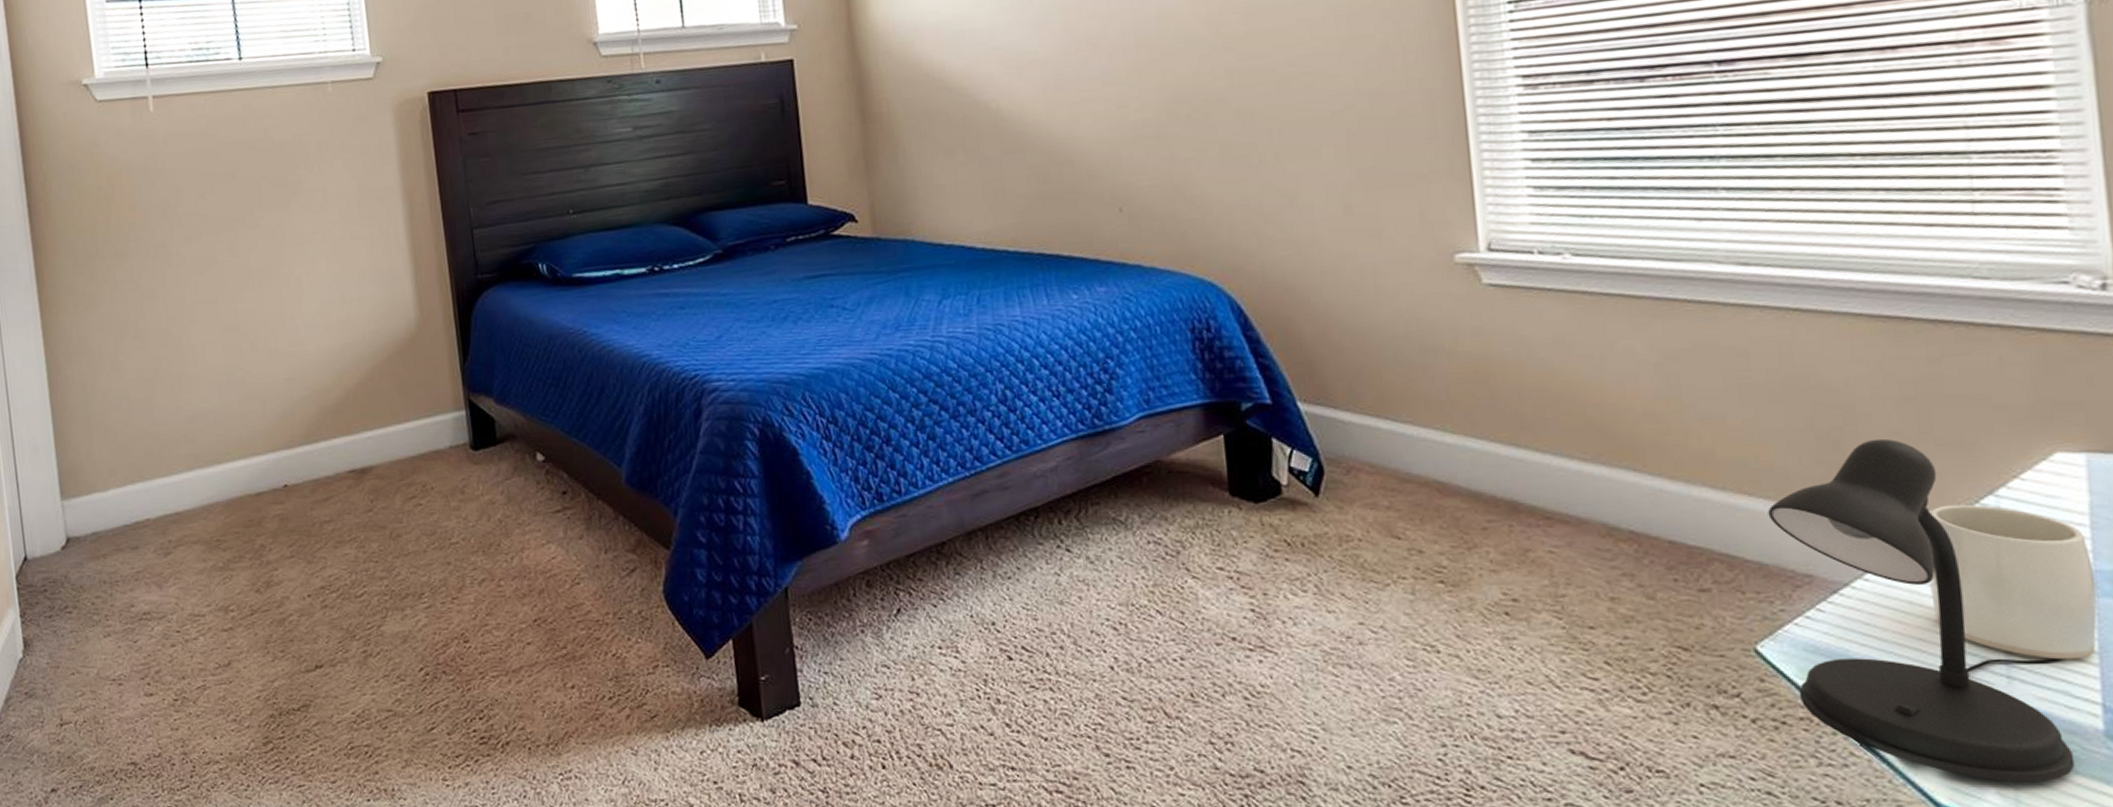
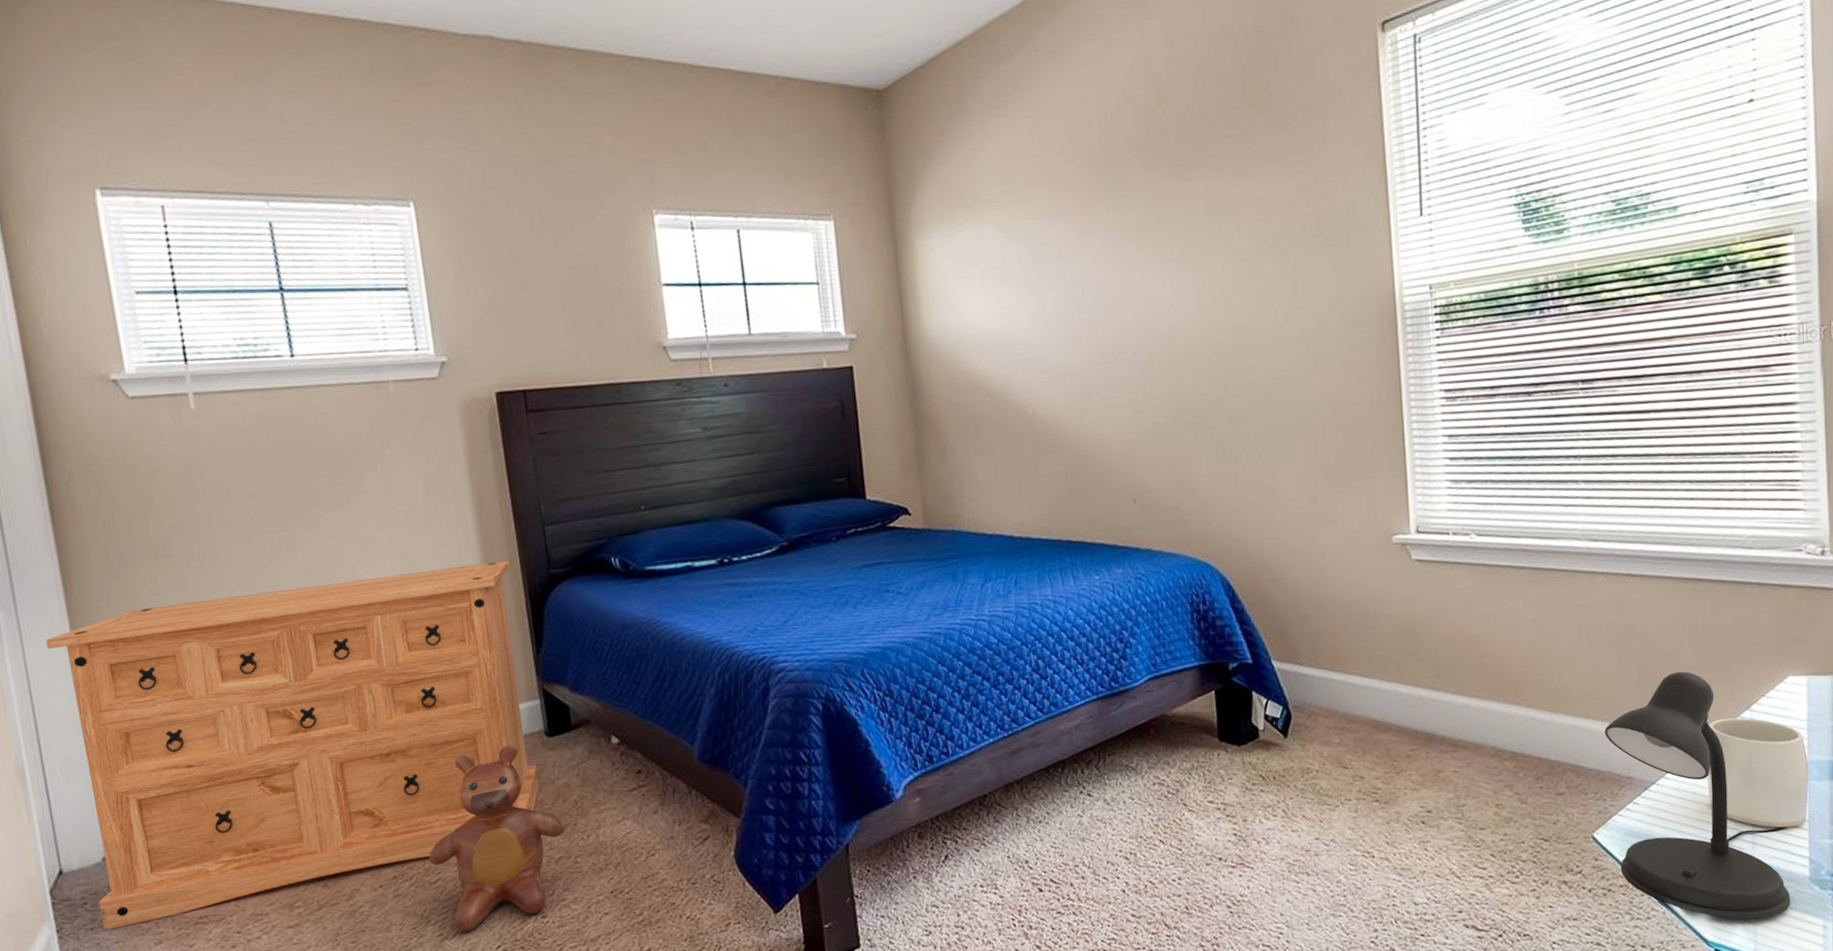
dresser: none [20,265,464,619] -> present [45,561,539,930]
teddy bear: none [355,456,489,651] -> present [429,745,566,932]

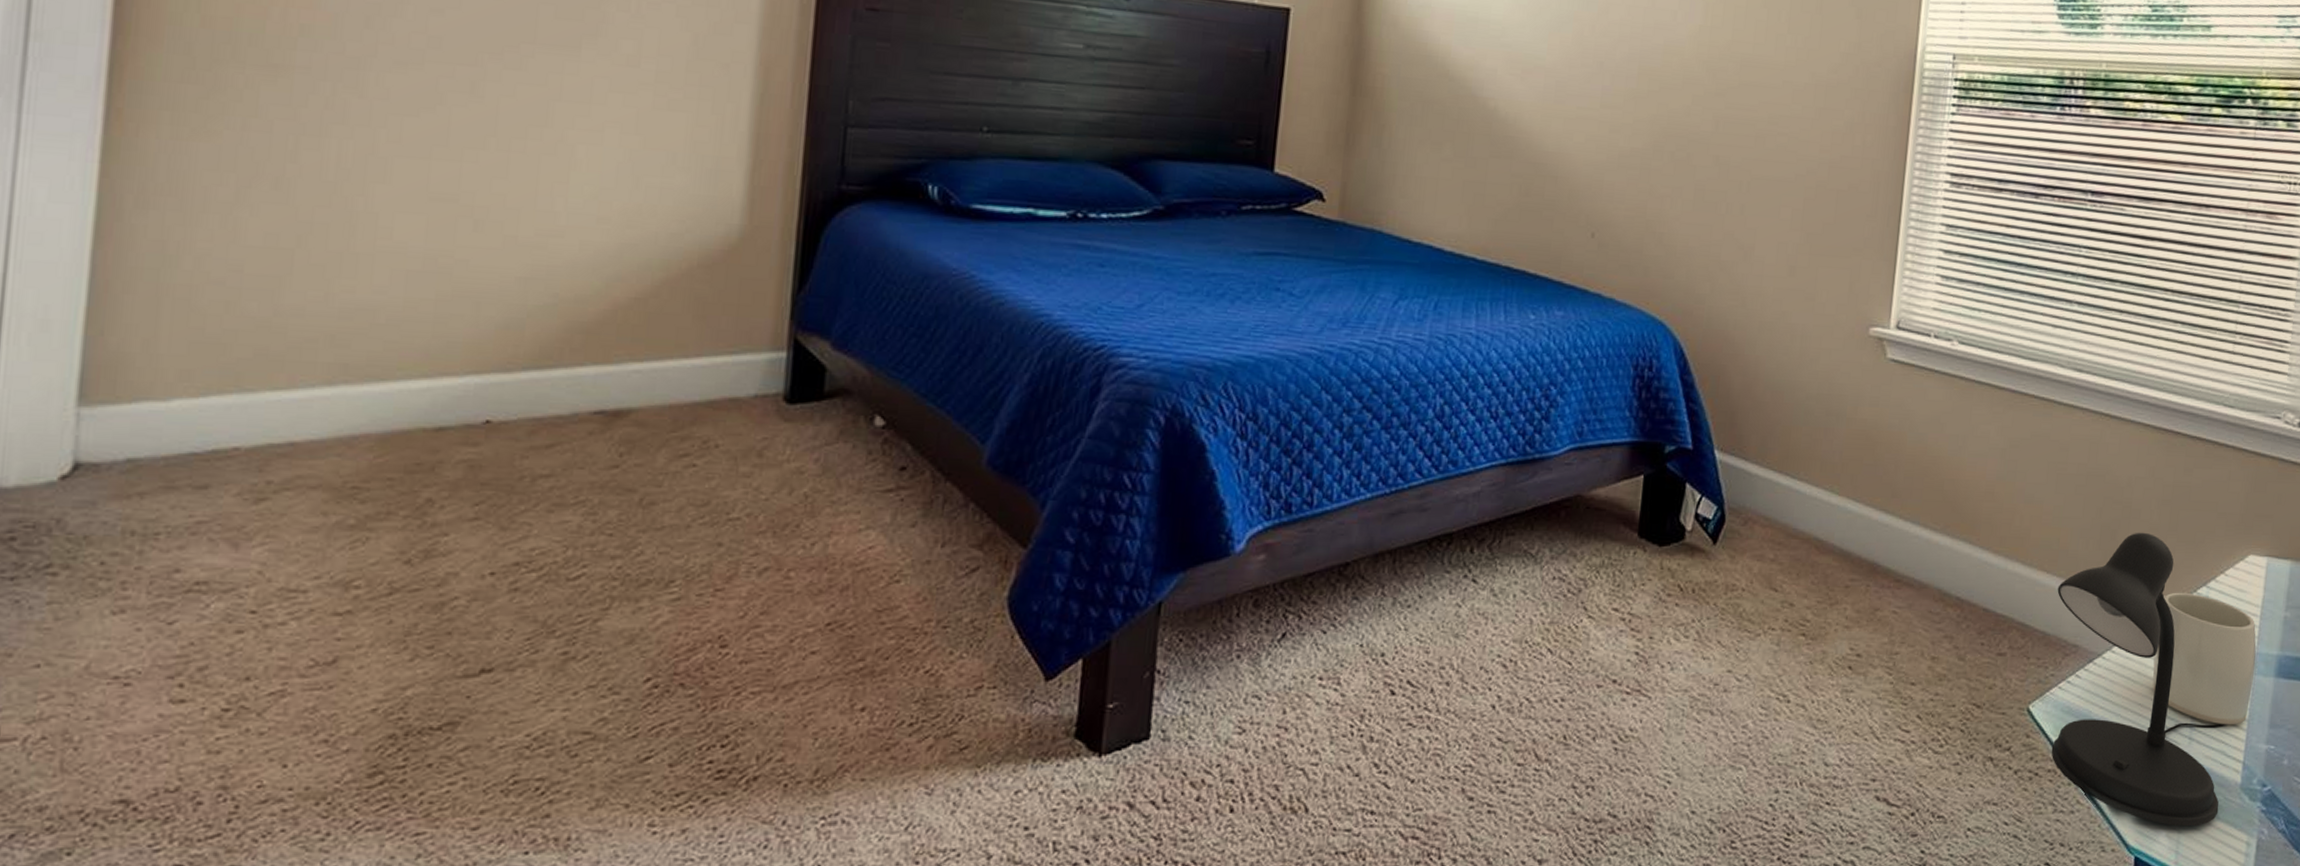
dresser: present [45,561,539,930] -> none [33,130,788,583]
teddy bear: present [429,745,566,932] -> none [574,406,783,654]

